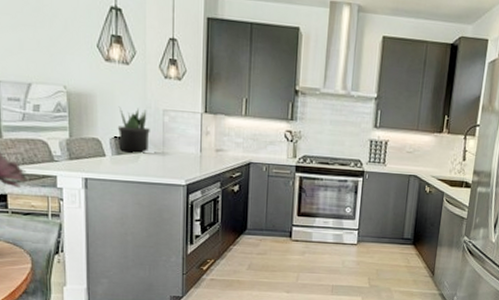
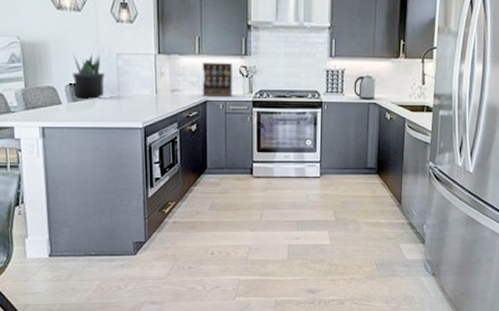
spice rack: none [246,123,278,160] -> present [202,61,233,97]
kettle: none [395,147,418,172] -> present [353,75,376,100]

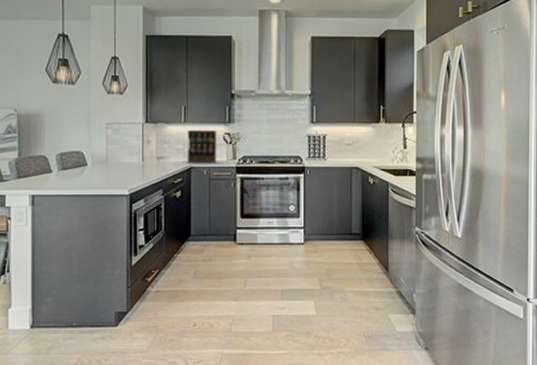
planter: present [72,53,105,99] -> none [63,123,94,167]
kettle: present [353,75,376,100] -> none [335,140,358,164]

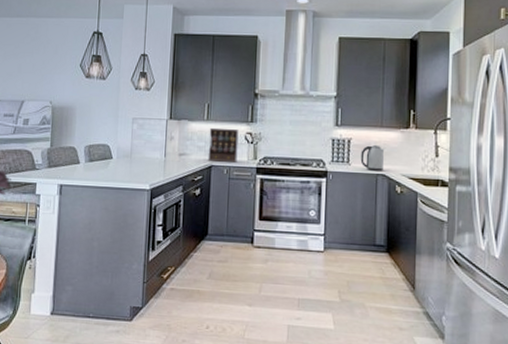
kettle: none [335,140,358,164] -> present [360,145,385,171]

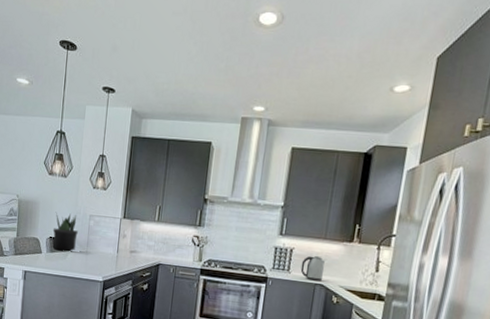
planter: none [91,117,120,160] -> present [52,212,78,252]
spice rack: present [208,127,239,162] -> none [156,228,187,263]

